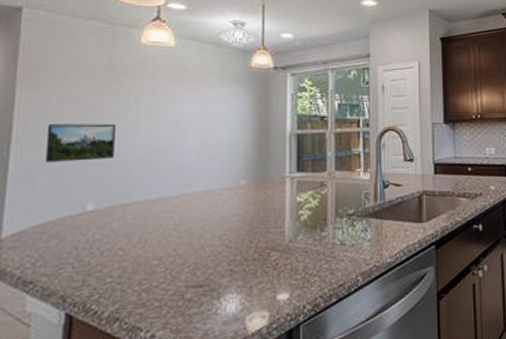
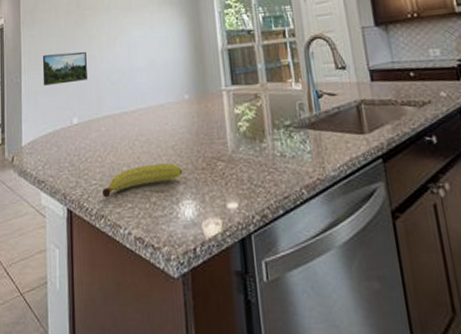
fruit: none [120,255,229,298] -> present [102,163,183,198]

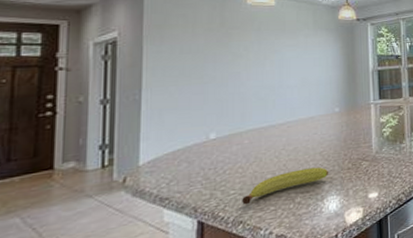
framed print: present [42,51,87,86] -> none [171,69,230,102]

